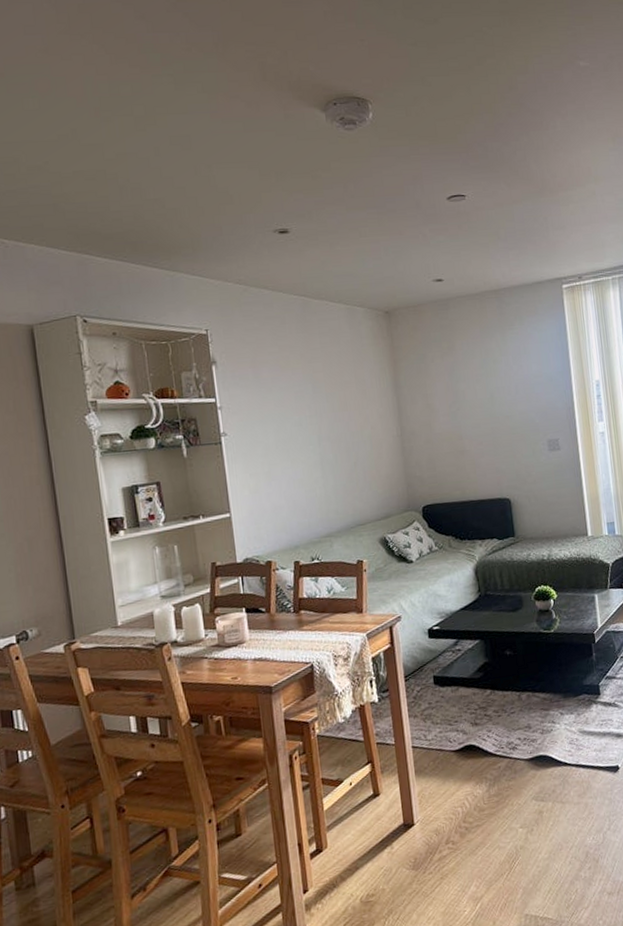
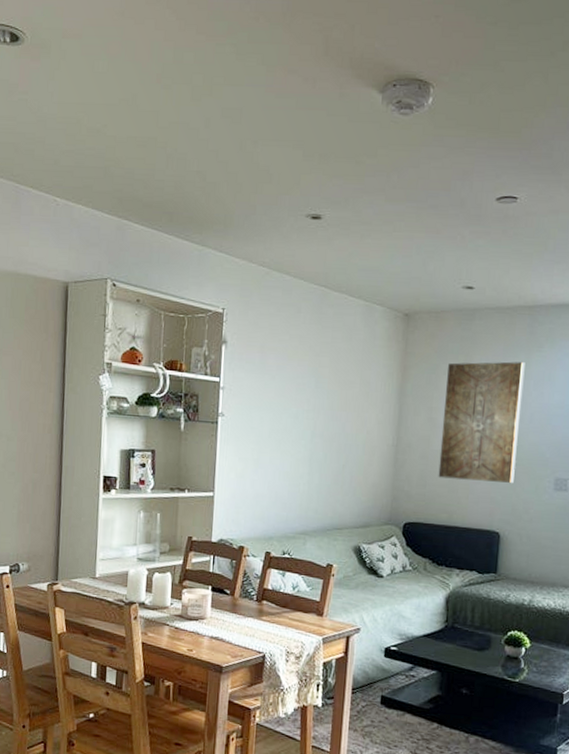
wall art: none [434,341,513,458] -> present [438,361,525,483]

